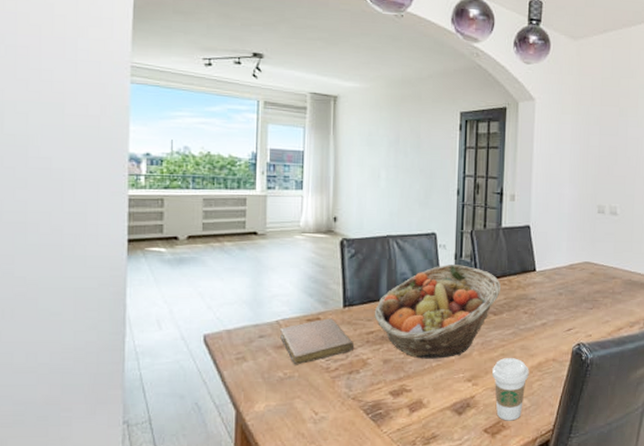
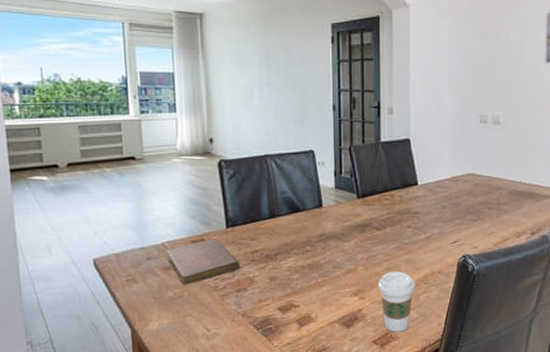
fruit basket: present [374,265,502,359] -> none [257,181,384,275]

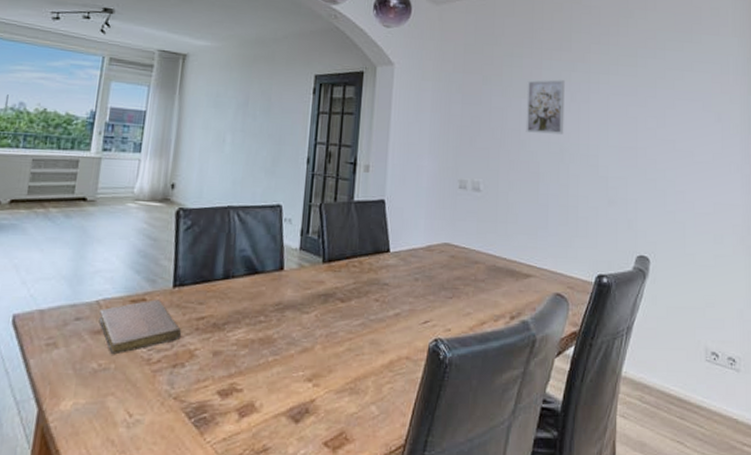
coffee cup: present [379,272,415,332] -> none [336,354,379,433]

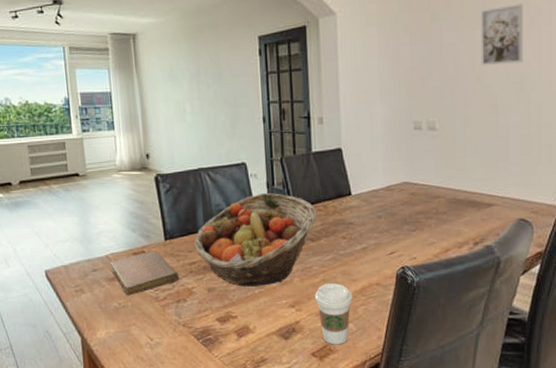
fruit basket: none [206,241,351,352] -> present [194,193,317,287]
coffee cup: none [336,354,379,433] -> present [315,283,353,345]

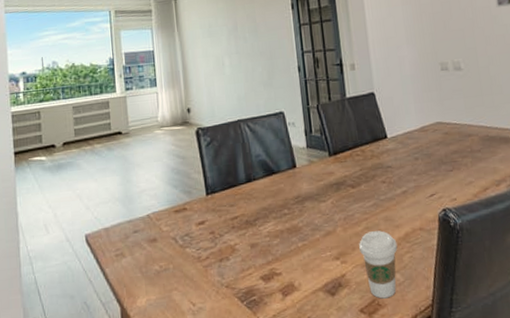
notebook: present [110,251,179,296] -> none [152,207,222,257]
fruit basket: present [194,193,317,287] -> none [235,140,356,240]

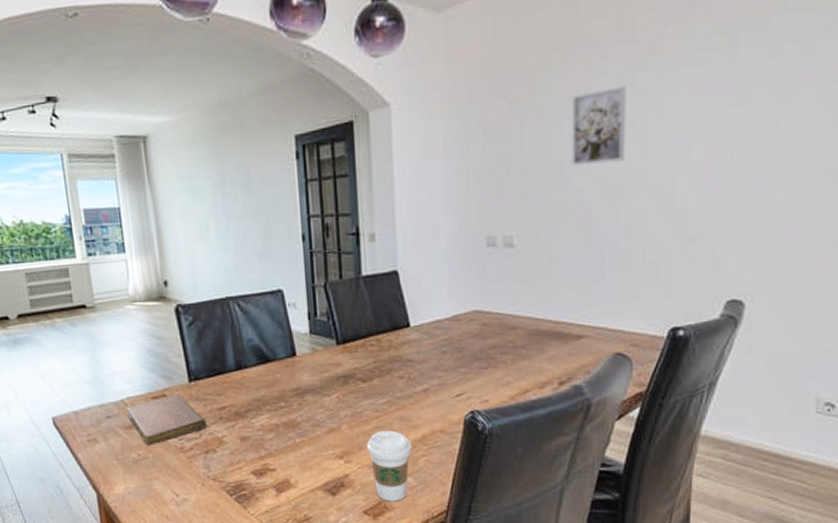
notebook: none [152,207,222,257] -> present [127,394,207,446]

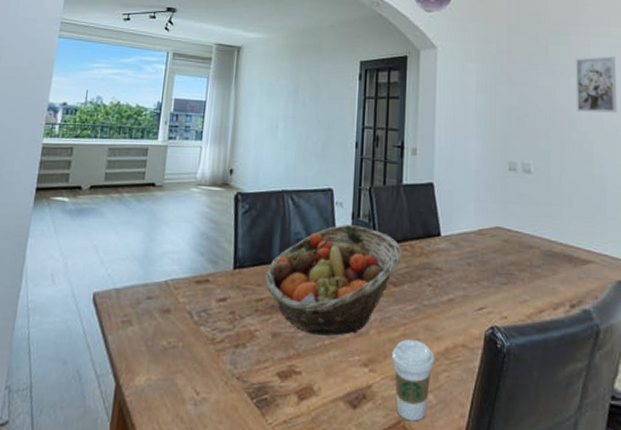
notebook: present [127,394,207,446] -> none [168,280,243,334]
fruit basket: none [223,325,369,435] -> present [264,225,402,336]

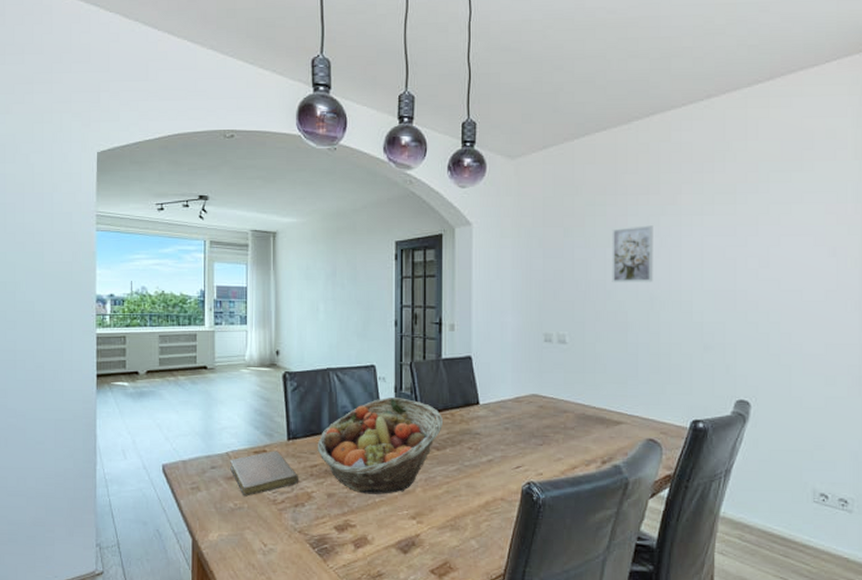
notebook: none [168,280,243,334] -> present [230,451,299,497]
coffee cup: present [392,340,435,422] -> none [437,496,476,563]

